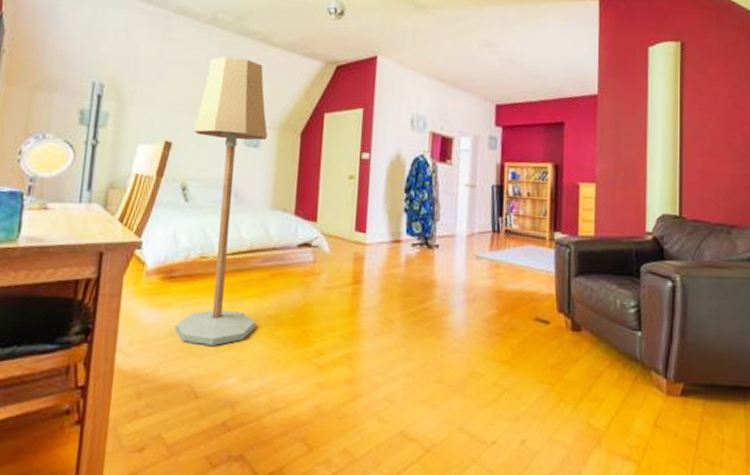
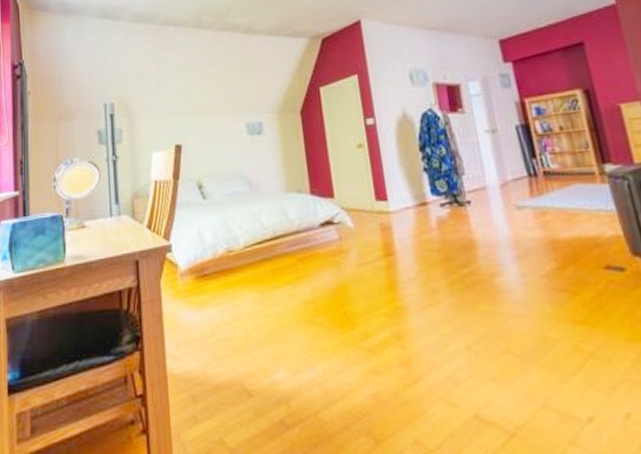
floor lamp: present [175,56,268,346] -> none [198,52,294,341]

